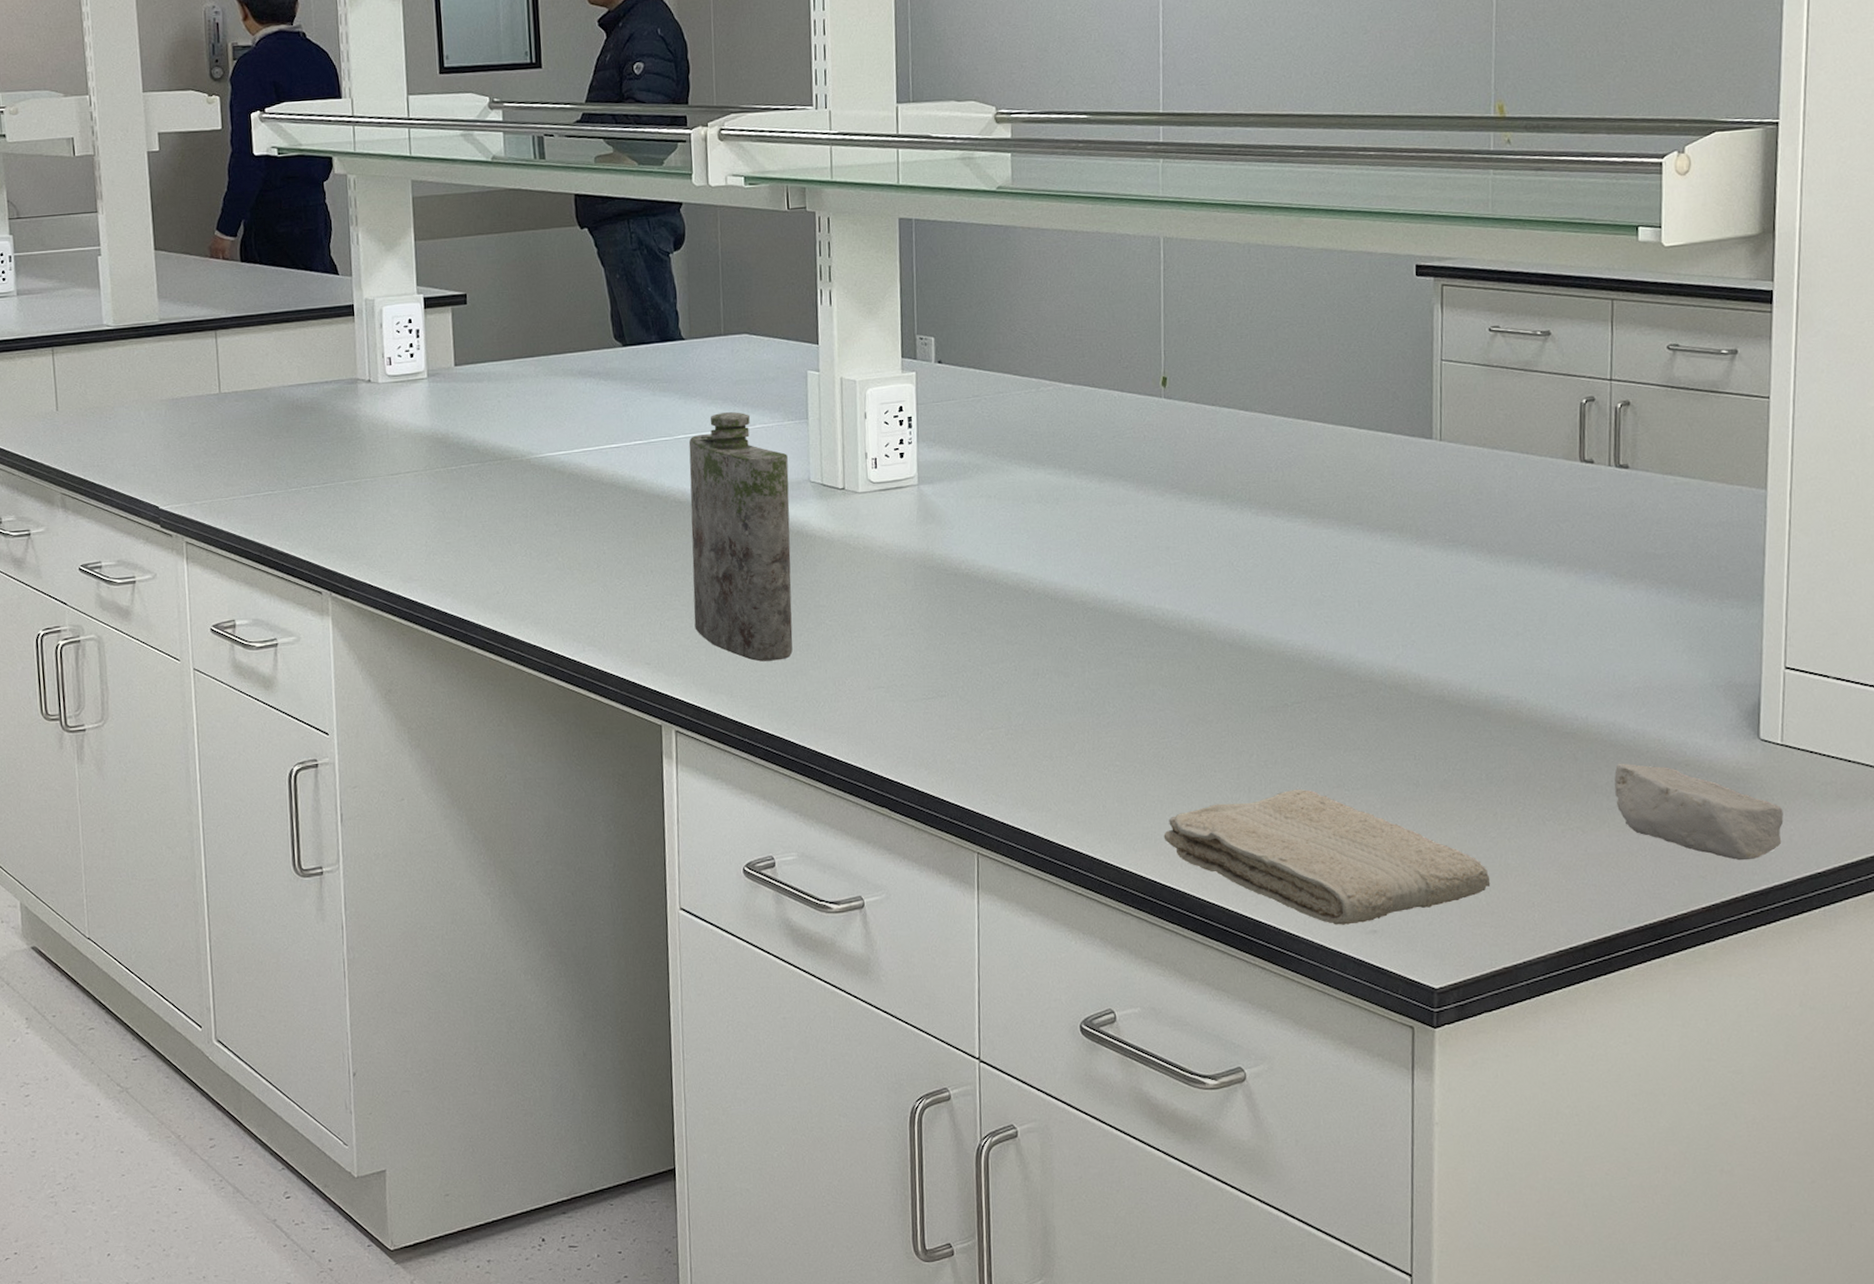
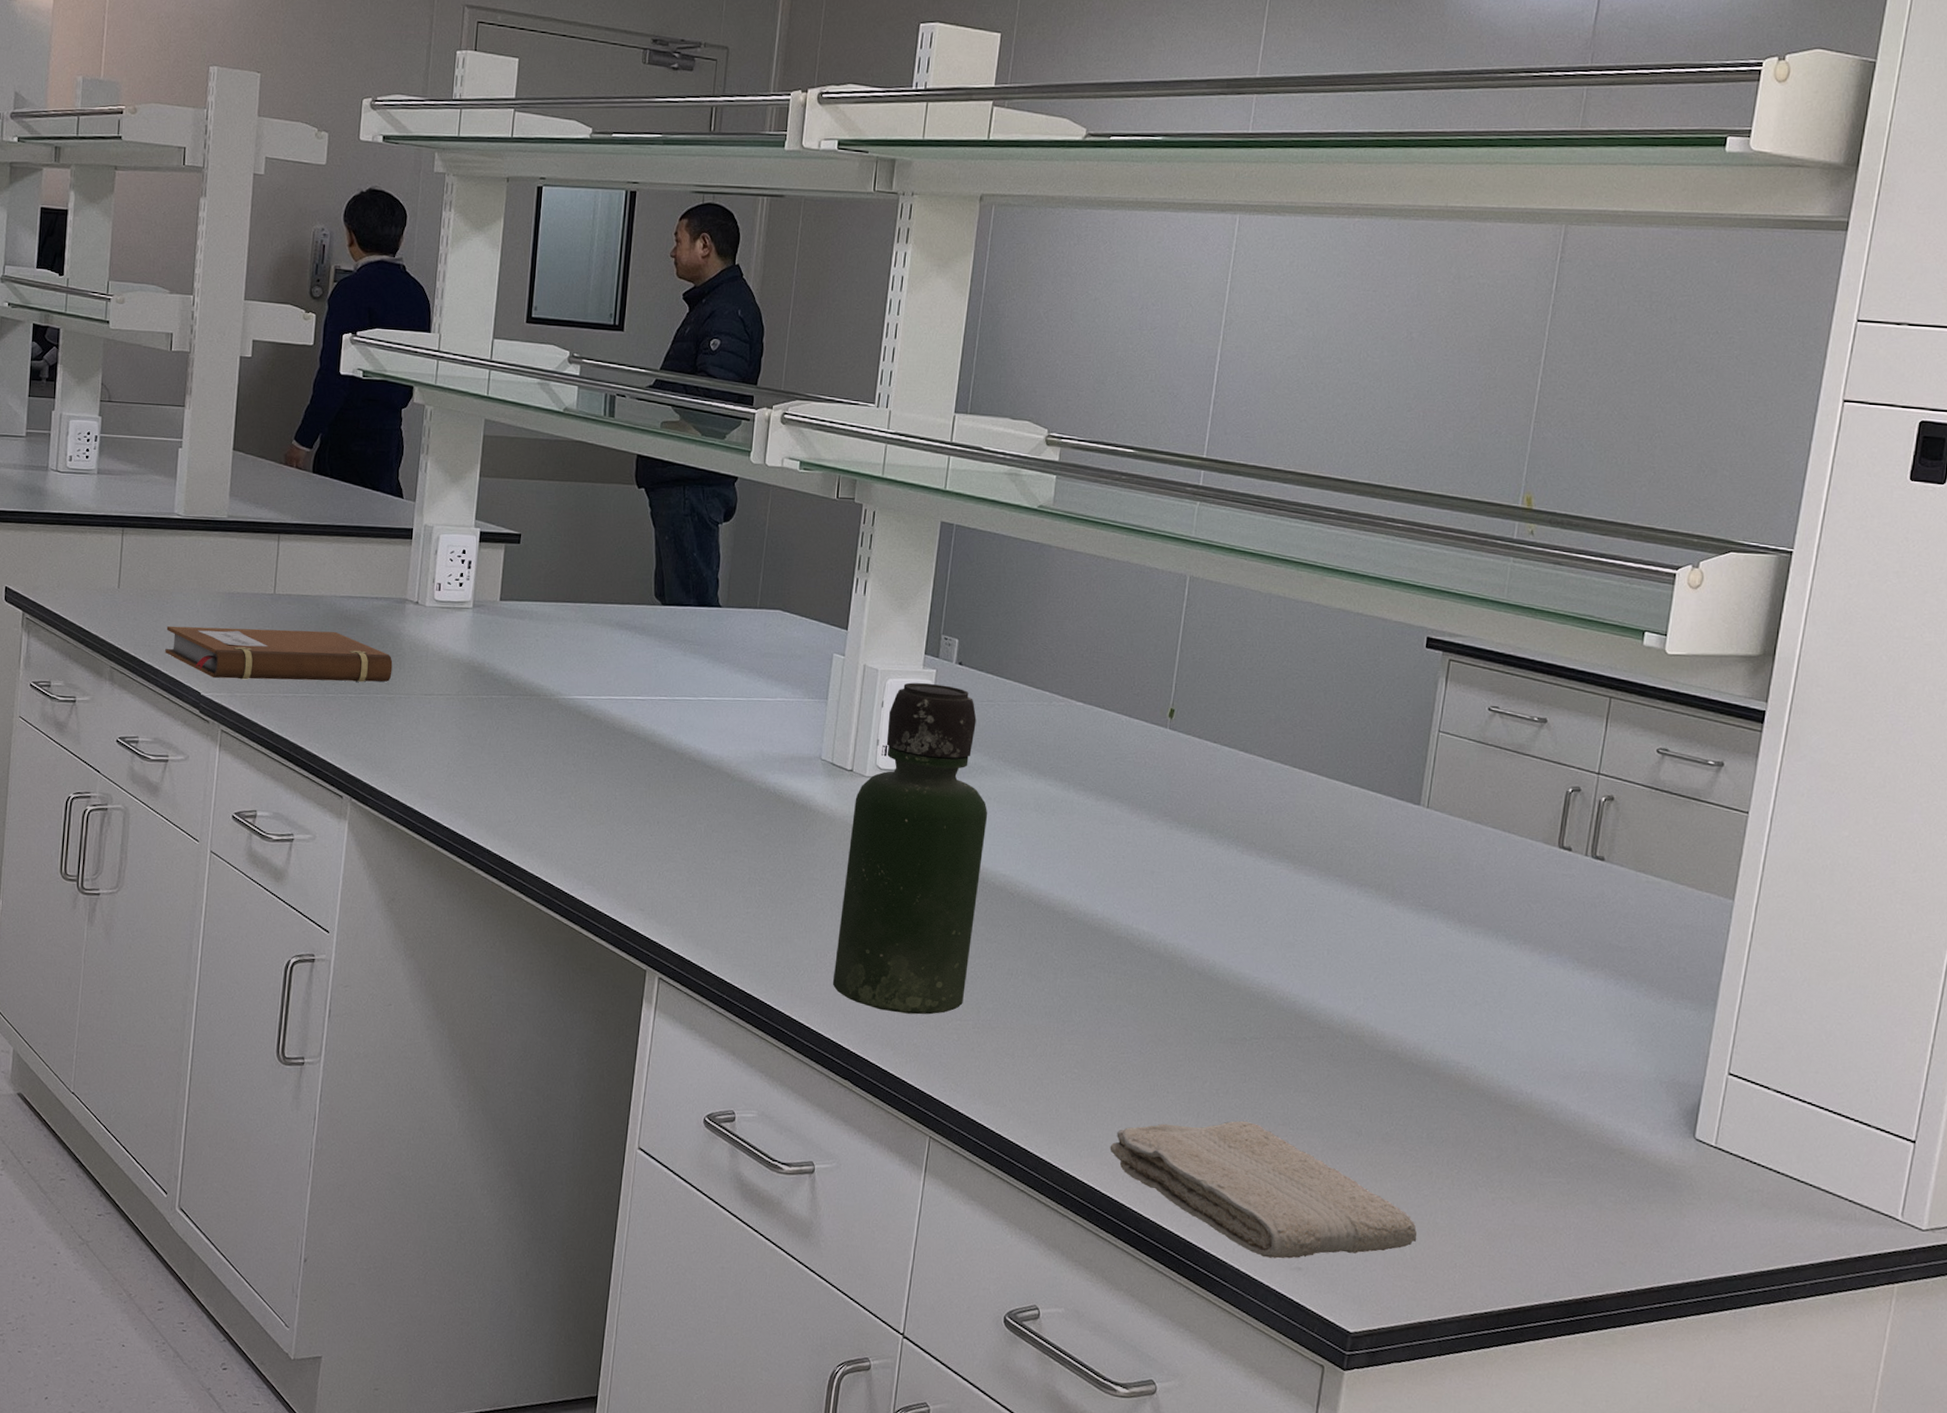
notebook: none [113,423,354,489] -> present [165,626,393,682]
flask: present [688,412,793,662] -> none [691,681,803,925]
bottle: none [851,386,993,731] -> present [832,682,988,1015]
soap bar: present [1614,763,1784,861] -> none [1548,1141,1708,1254]

